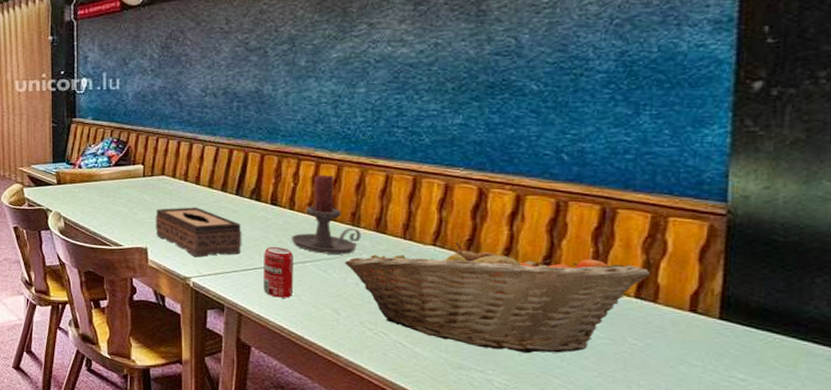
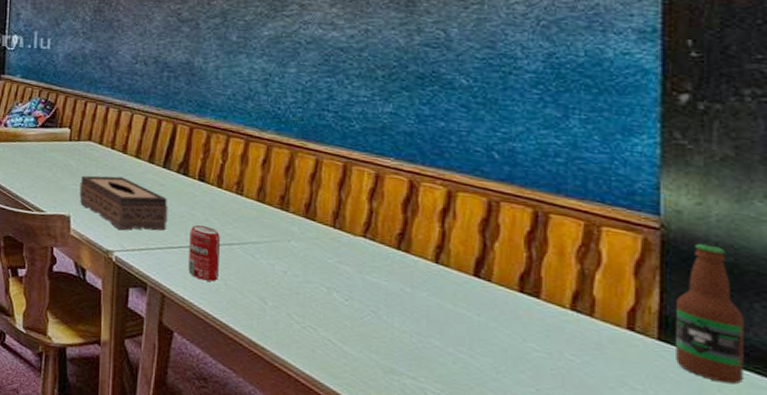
candle holder: present [290,174,361,255] -> none [218,153,290,240]
fruit basket: present [345,242,651,354] -> none [273,235,586,364]
bottle: none [736,226,805,355] -> present [676,243,744,385]

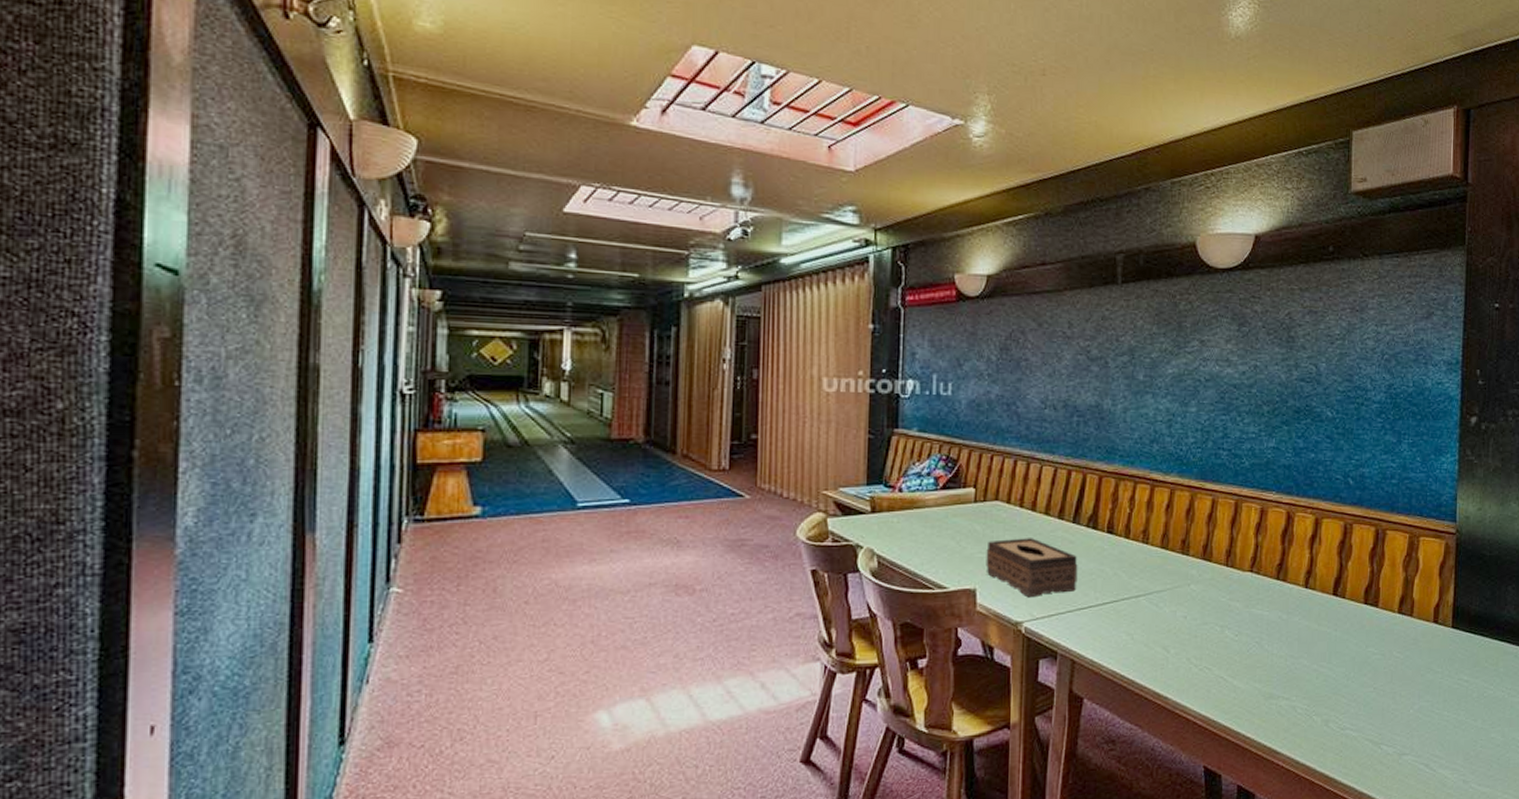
beverage can: present [188,225,220,282] -> none [1097,581,1127,639]
bottle: present [676,243,744,385] -> none [1462,542,1502,655]

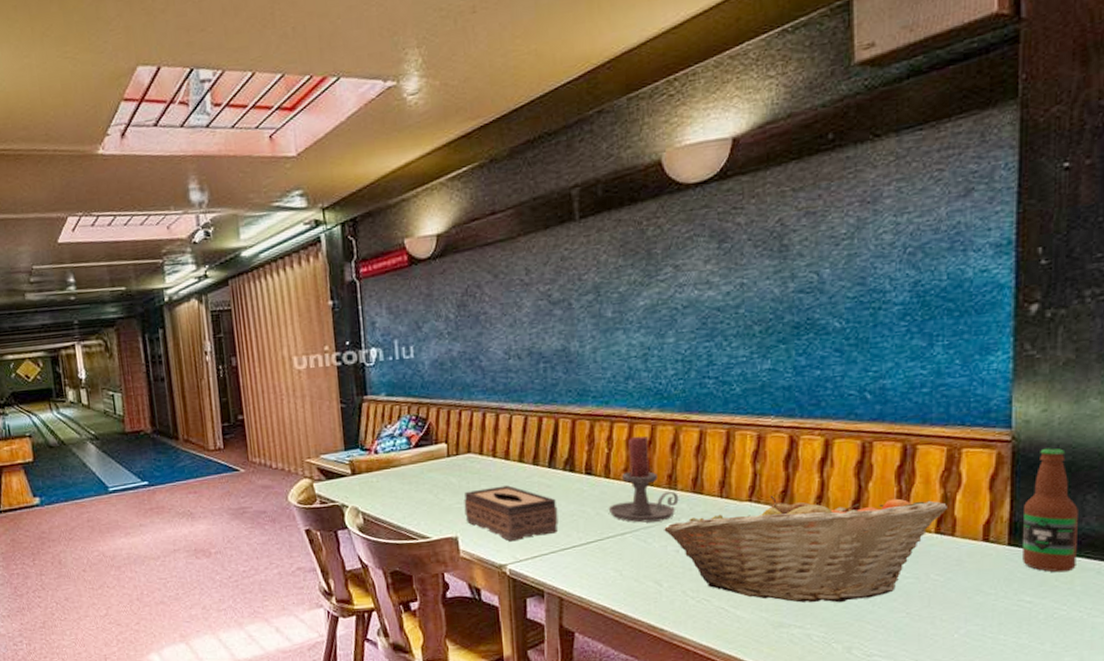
candle holder: none [1125,499,1190,586] -> present [608,436,679,523]
fruit basket: none [1175,567,1409,676] -> present [664,495,949,603]
bottle: none [1462,542,1502,655] -> present [1023,448,1078,573]

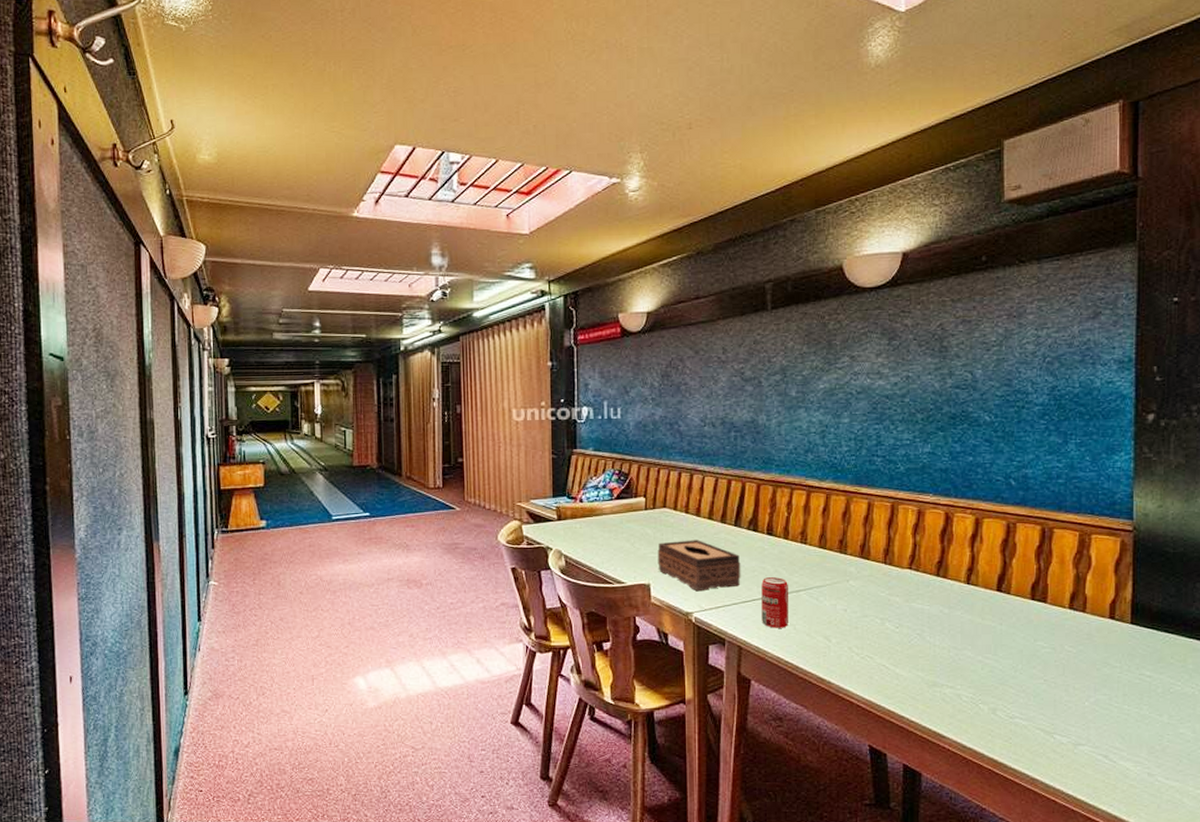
beverage can: none [581,520,614,576] -> present [761,577,788,628]
candle holder: present [608,436,679,523] -> none [785,503,848,582]
fruit basket: present [664,495,949,603] -> none [834,565,1080,667]
bottle: present [1023,448,1078,573] -> none [1143,539,1189,651]

